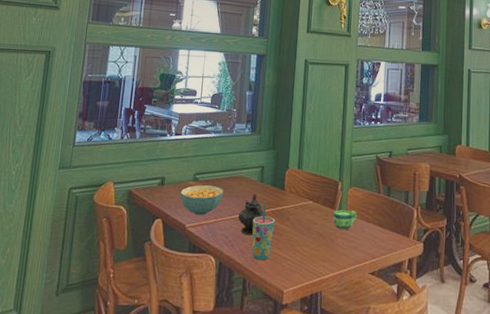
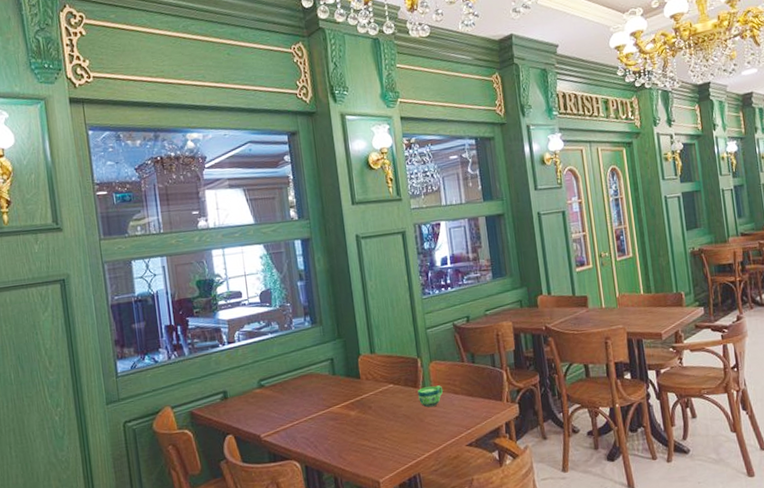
cereal bowl: present [180,185,223,216] -> none [247,388,295,423]
teapot: present [238,193,267,236] -> none [315,388,347,433]
cup: present [252,201,275,261] -> none [332,394,359,456]

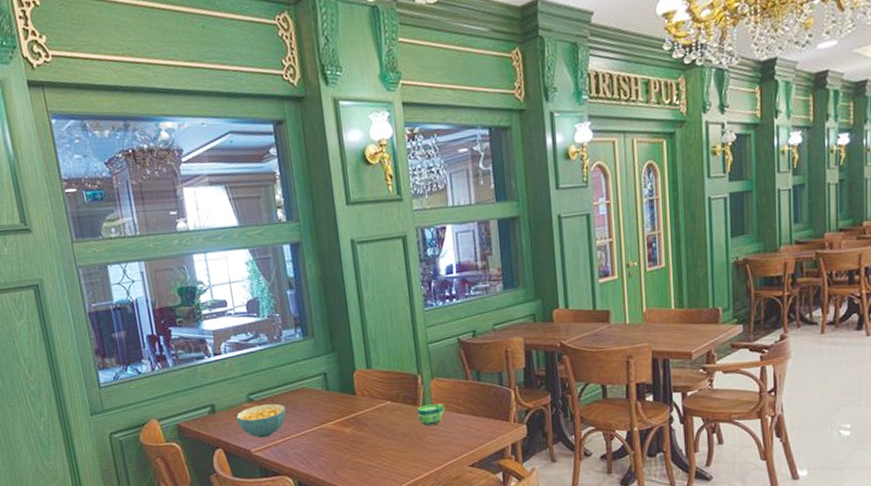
cereal bowl: none [247,388,295,423] -> present [236,403,286,438]

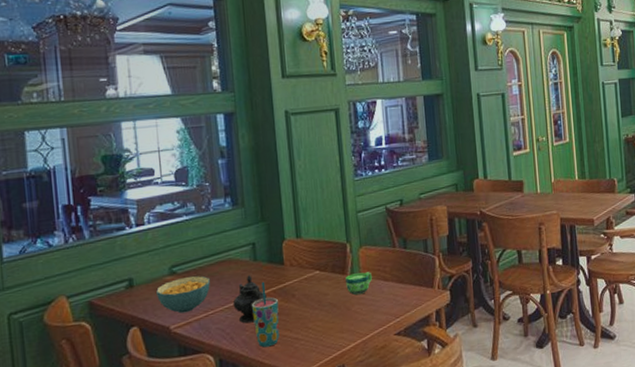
teapot: none [308,404,341,450] -> present [233,275,268,324]
cup: none [326,410,354,473] -> present [252,281,280,348]

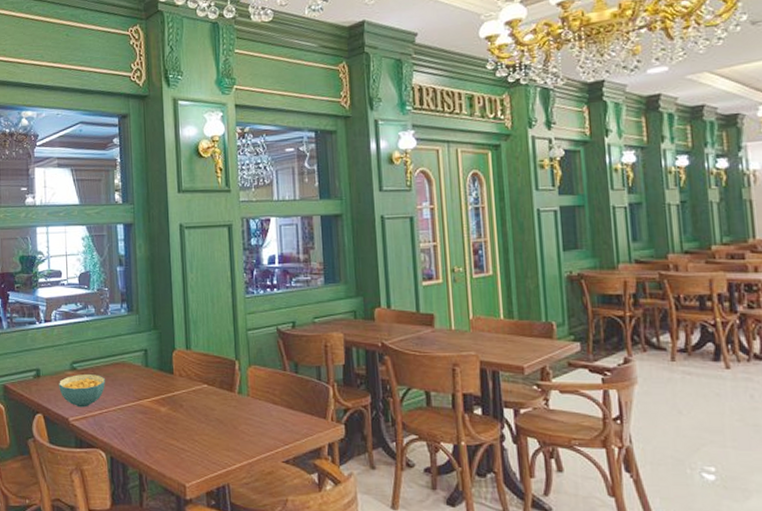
teapot: present [233,275,268,324] -> none [124,380,157,426]
cup: present [252,281,280,348] -> none [142,388,167,453]
cup: present [345,272,373,295] -> none [233,392,261,415]

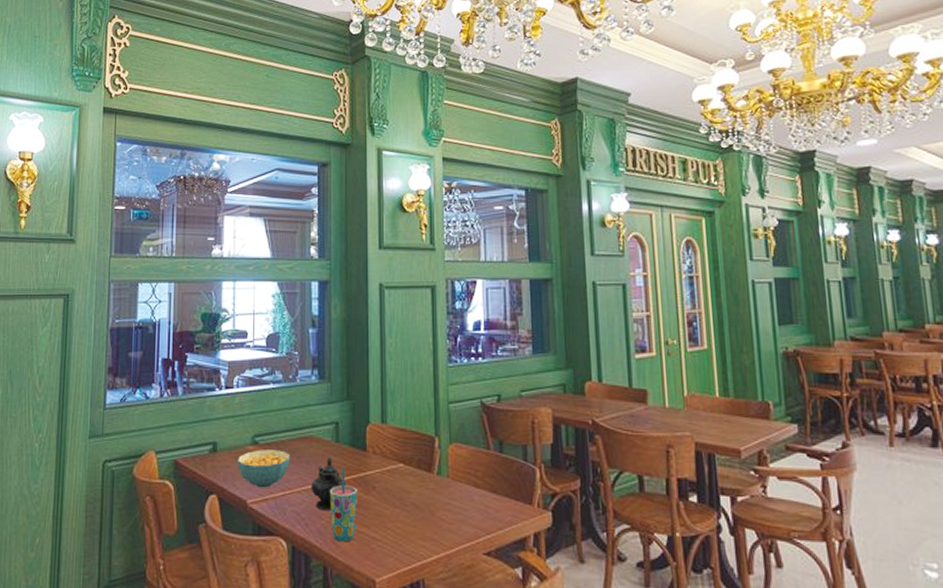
teapot: none [124,380,157,426] -> present [311,457,347,511]
cup: none [142,388,167,453] -> present [330,466,357,542]

